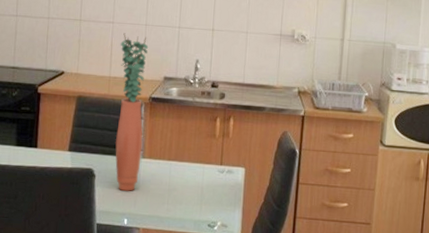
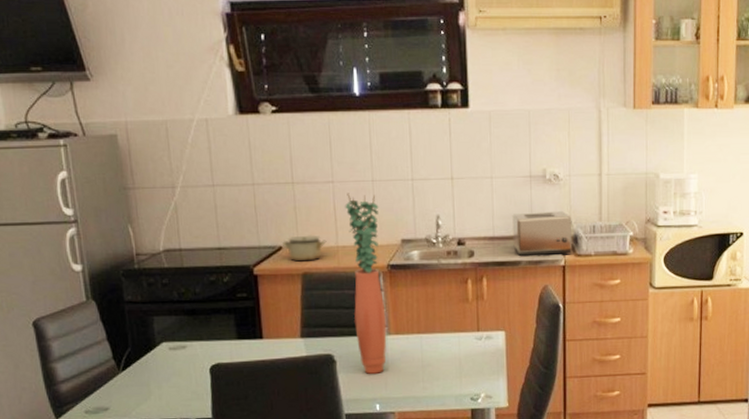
saucepan: none [64,64,101,87] -> present [281,235,327,262]
toaster: none [260,66,314,106] -> present [512,211,573,257]

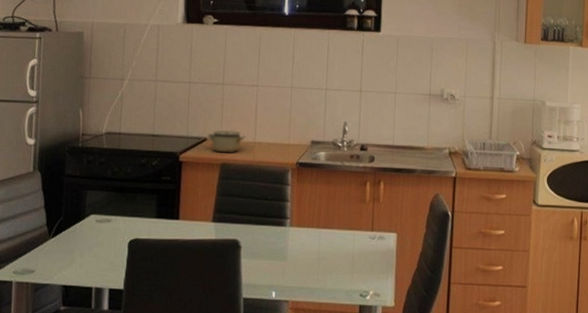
vase: present [345,193,387,374] -> none [261,96,295,262]
toaster: present [512,211,573,257] -> none [410,126,465,167]

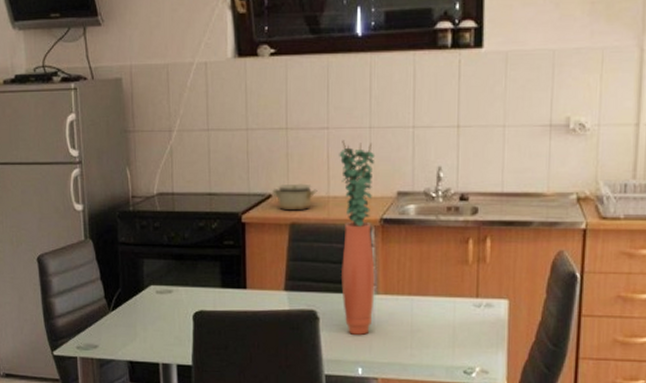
vase: none [261,96,295,262] -> present [339,140,375,335]

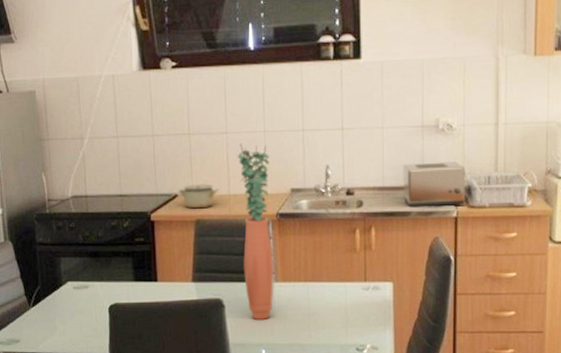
toaster: none [524,166,599,217] -> present [403,161,466,208]

